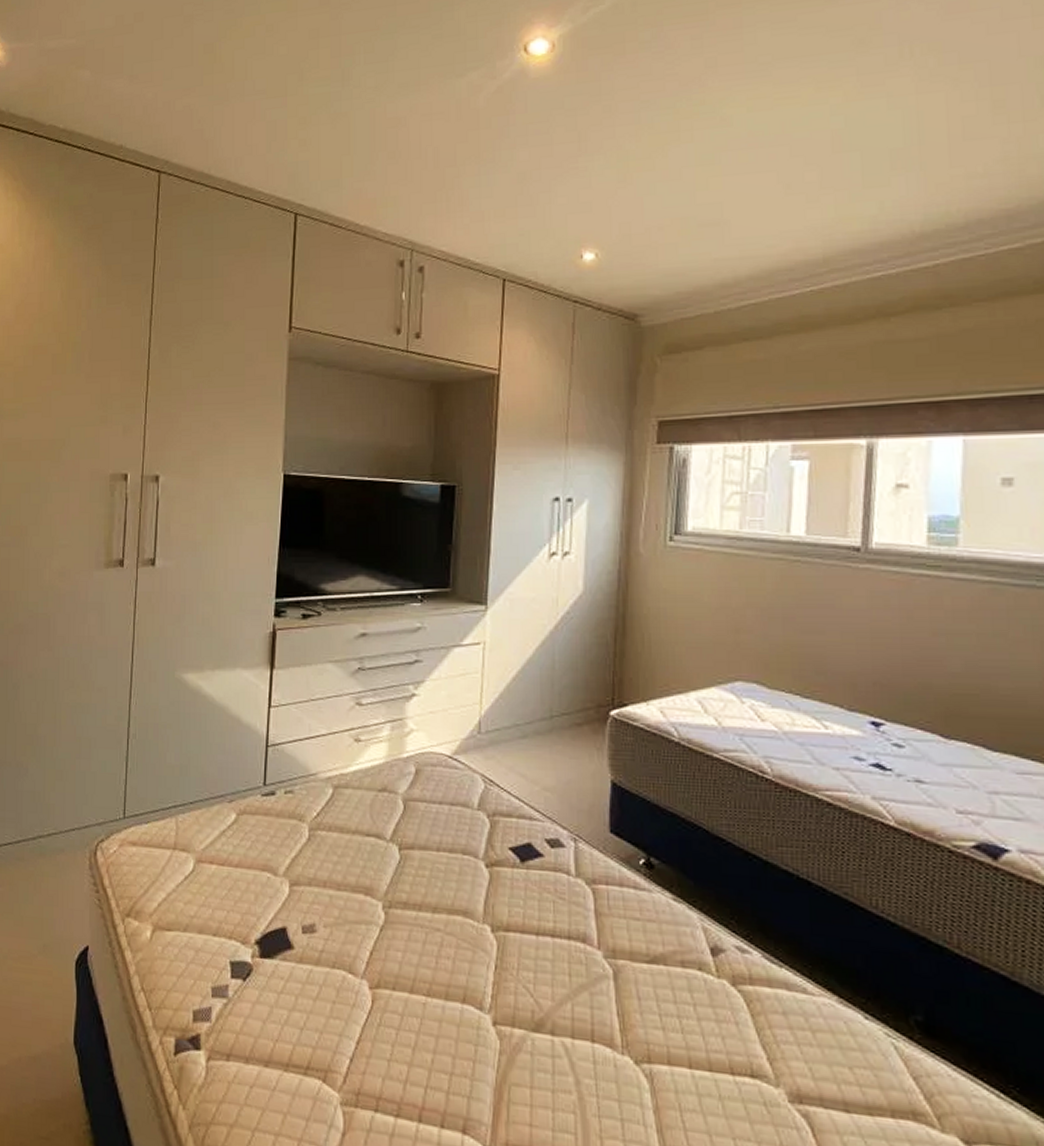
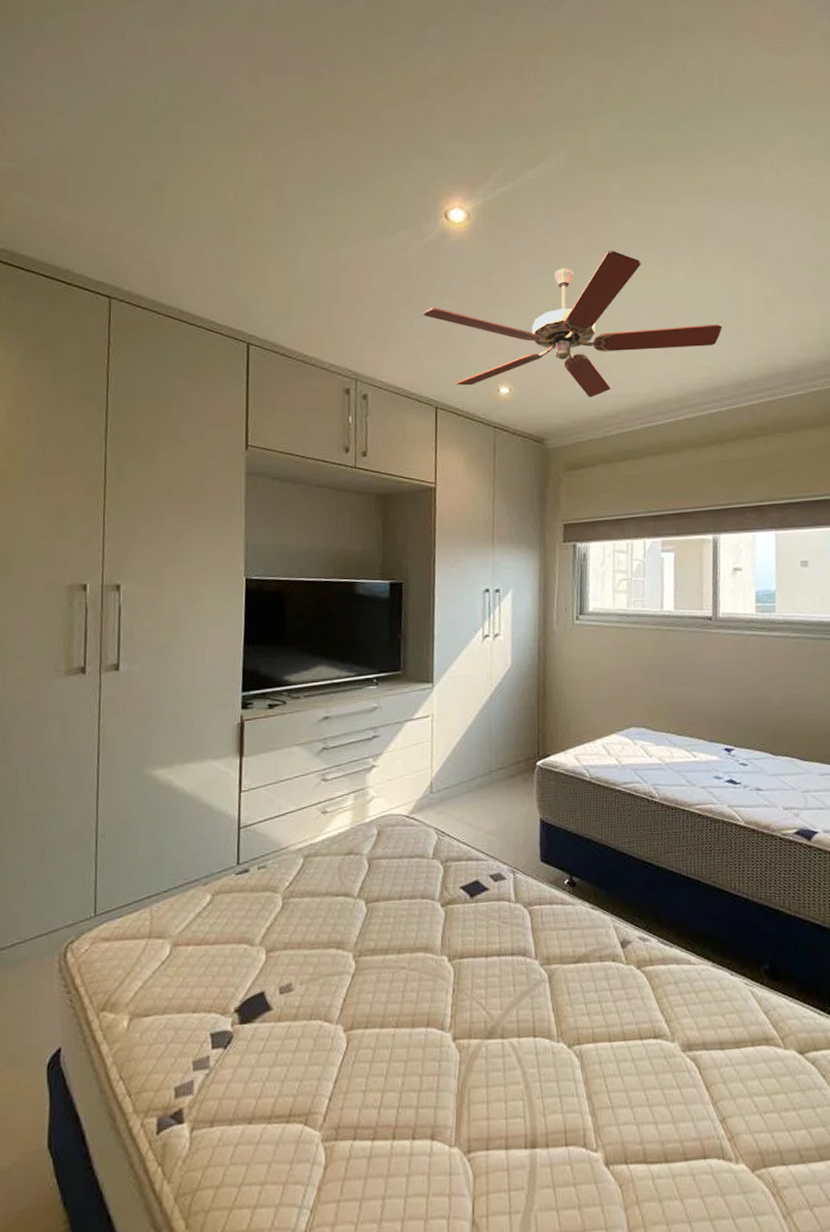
ceiling fan: none [493,72,895,262] -> present [423,251,722,398]

